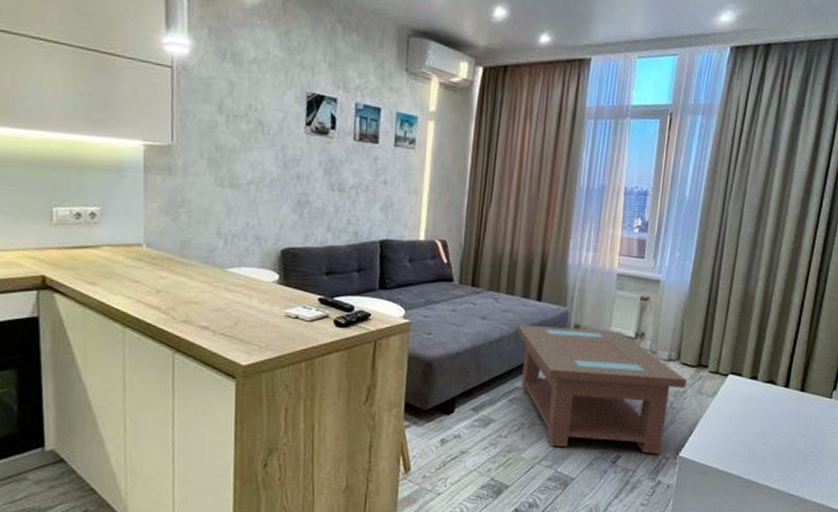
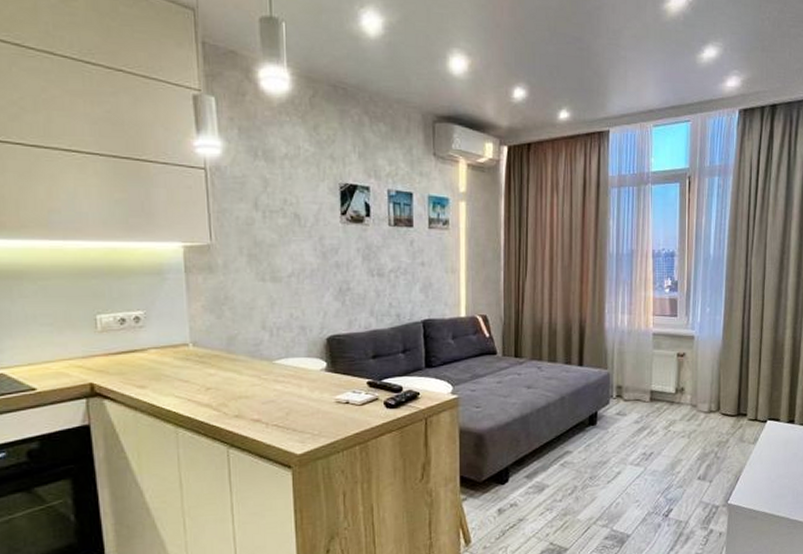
coffee table: present [517,324,687,454] -> none [562,388,728,506]

